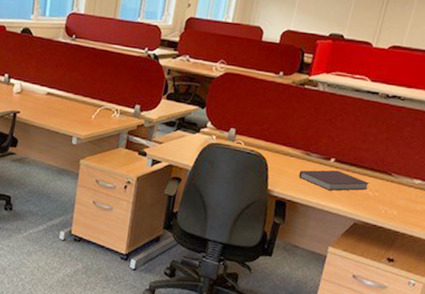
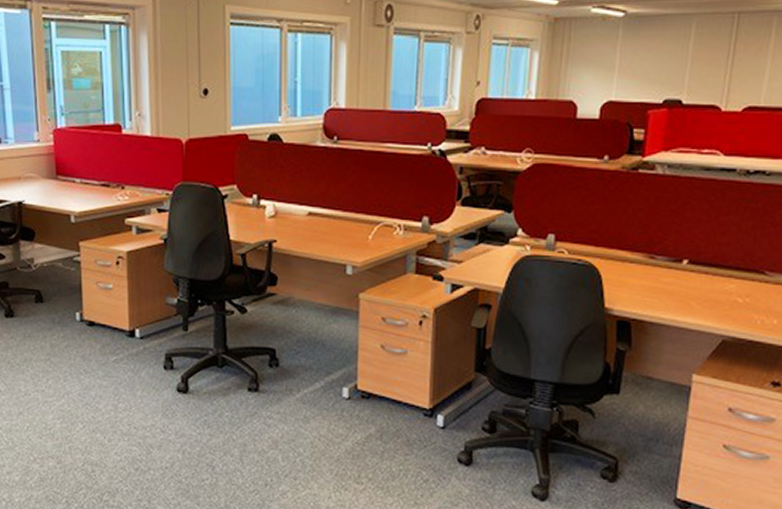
notebook: present [298,170,370,191] -> none [643,274,737,302]

